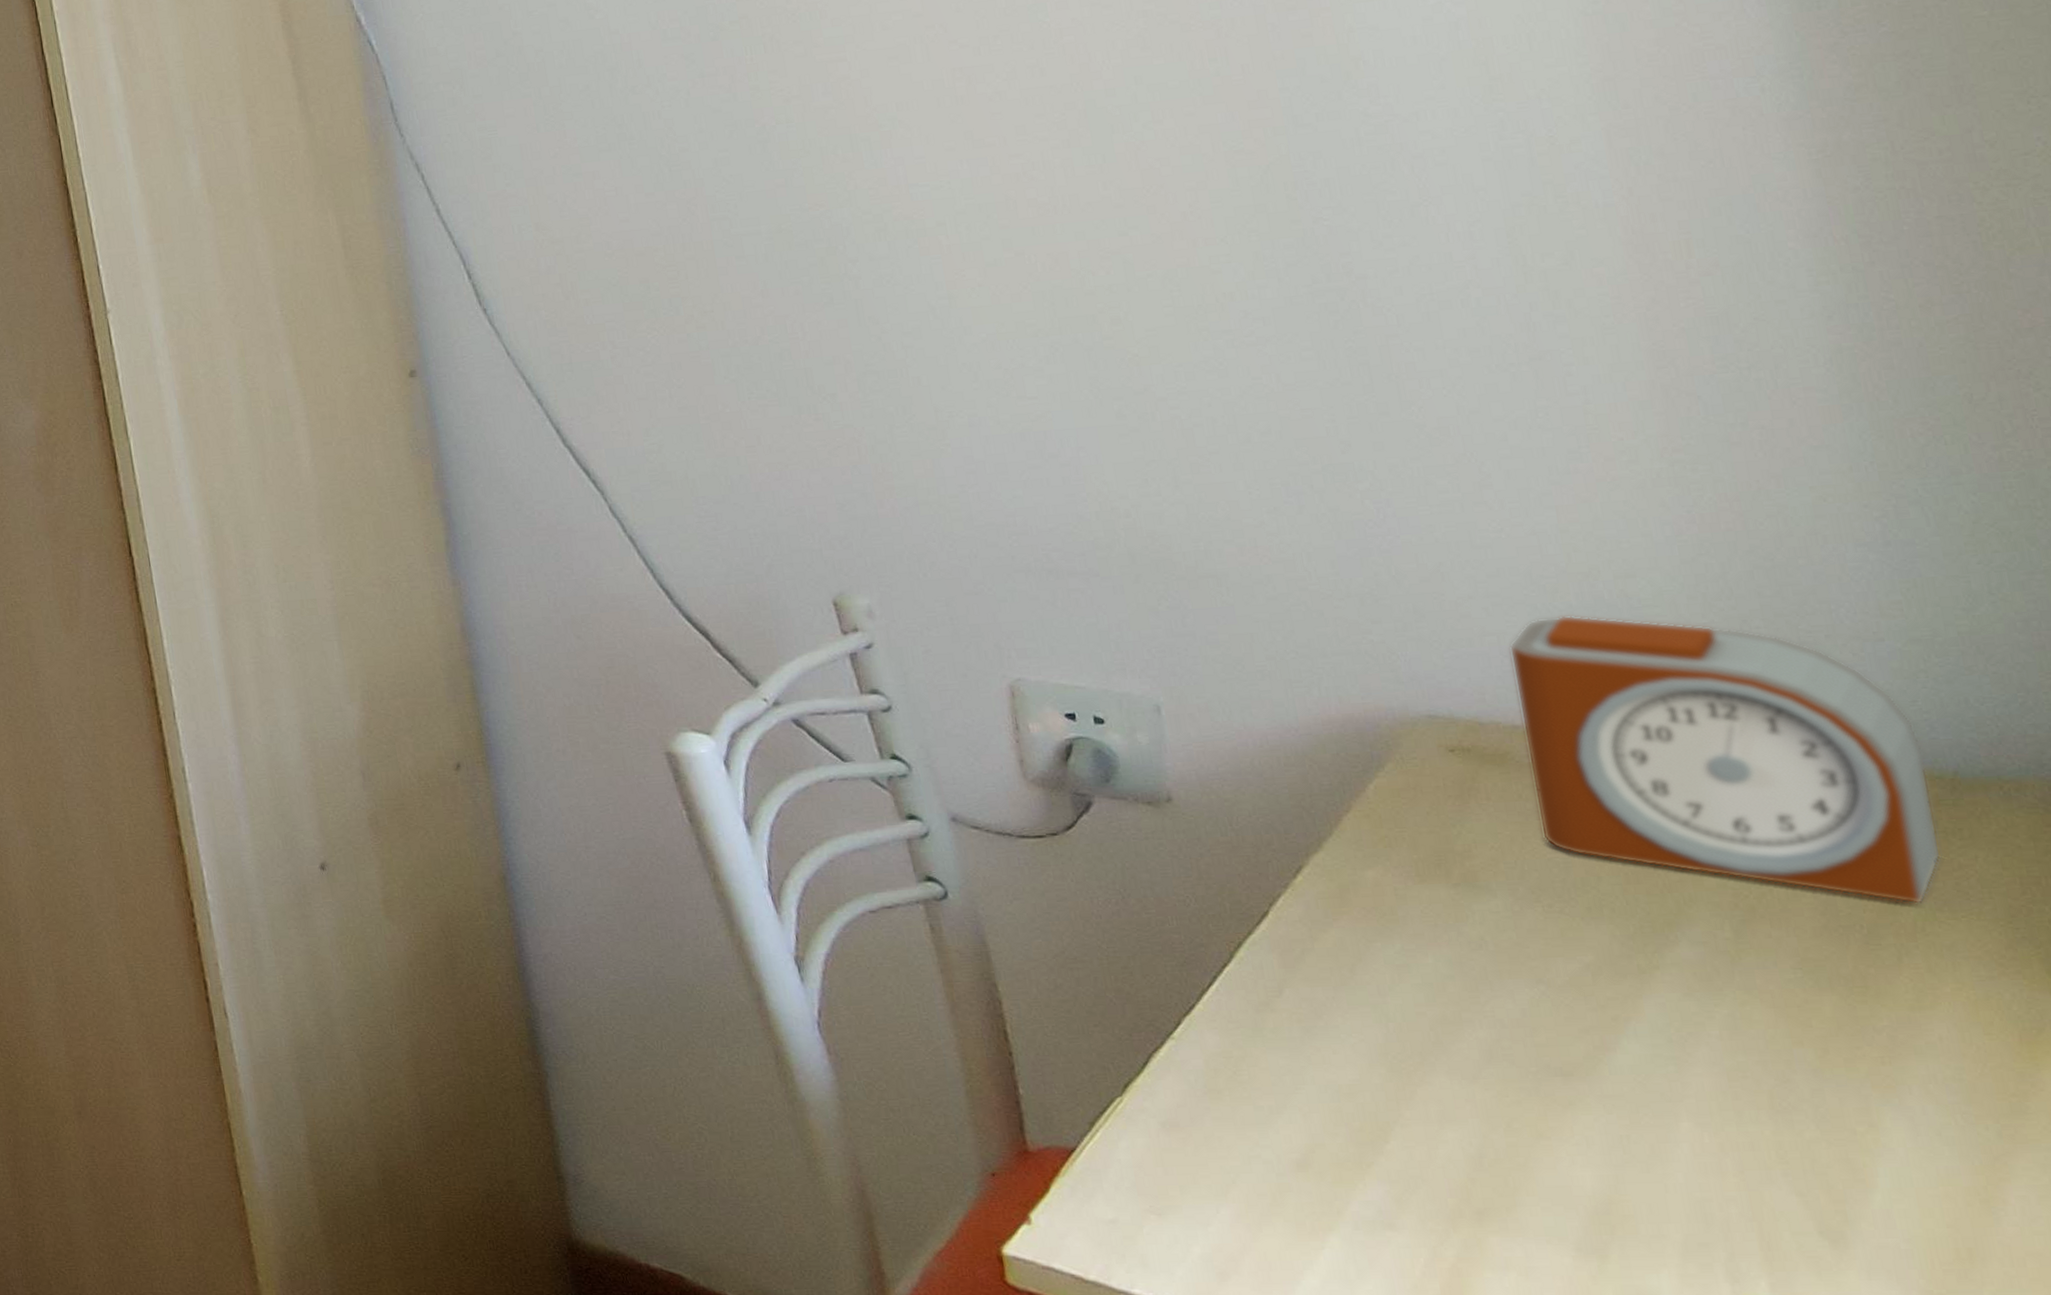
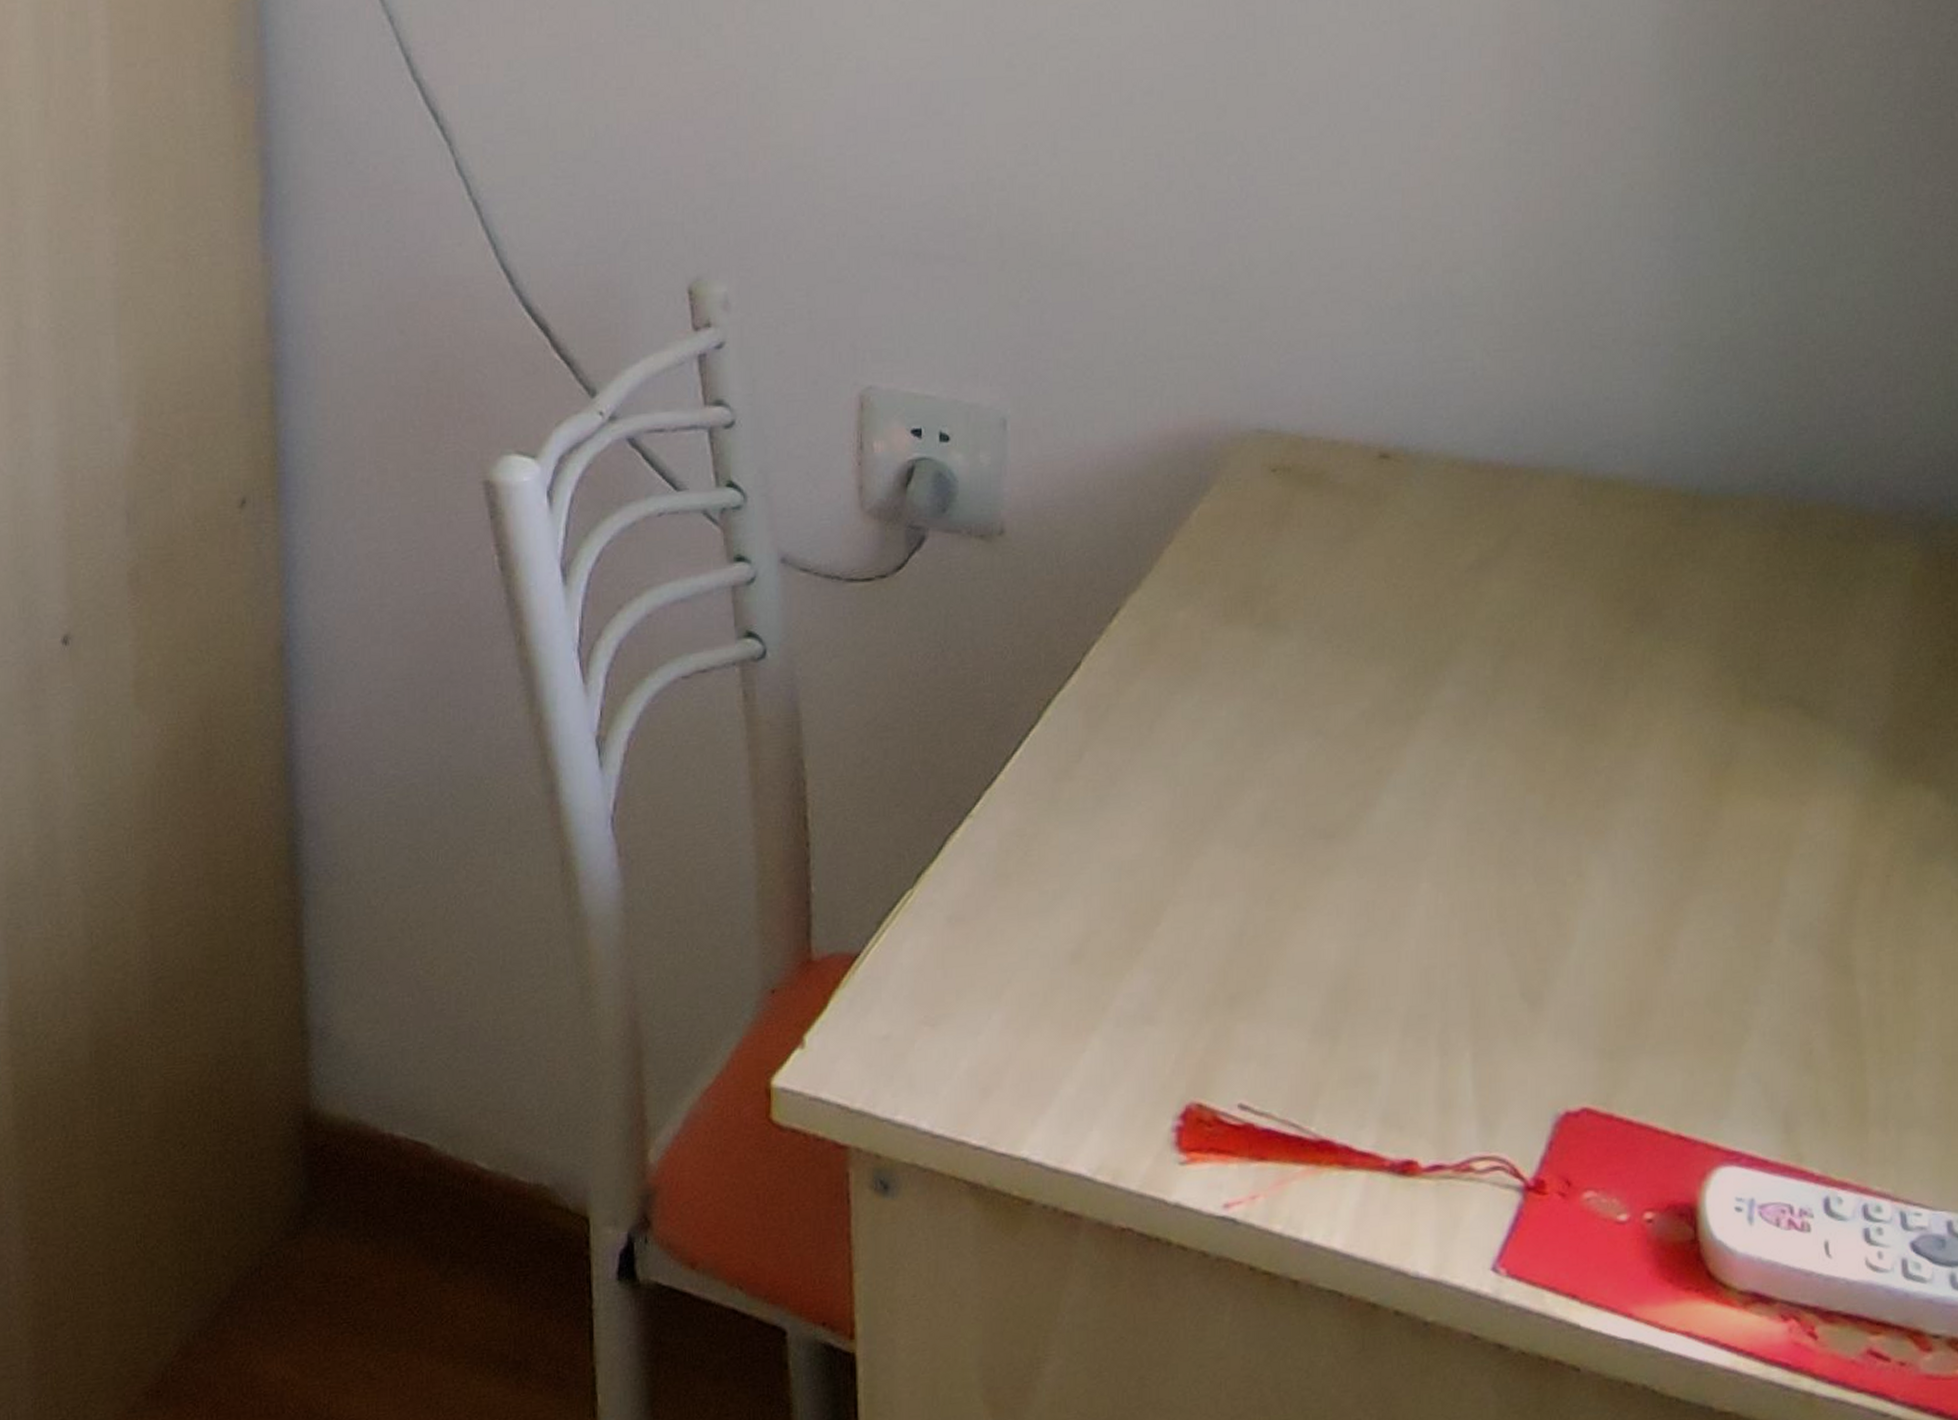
alarm clock: present [1508,615,1942,905] -> none [1340,314,1676,634]

